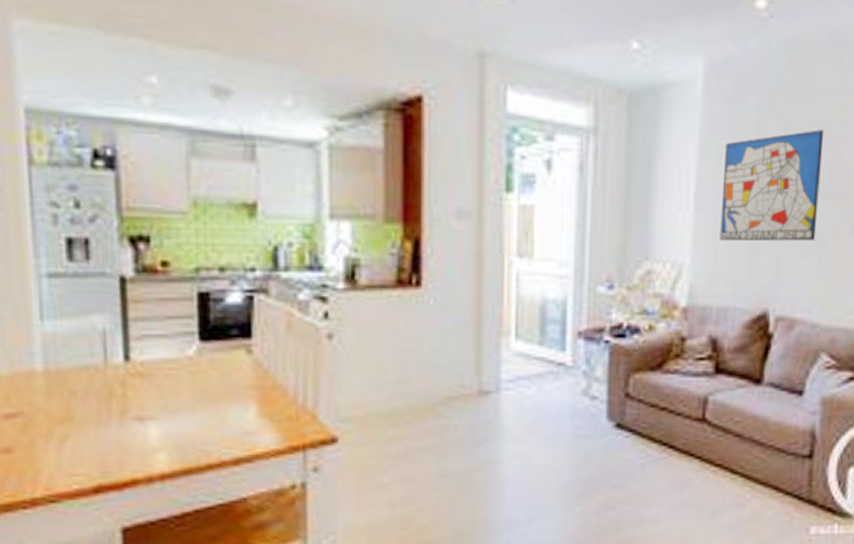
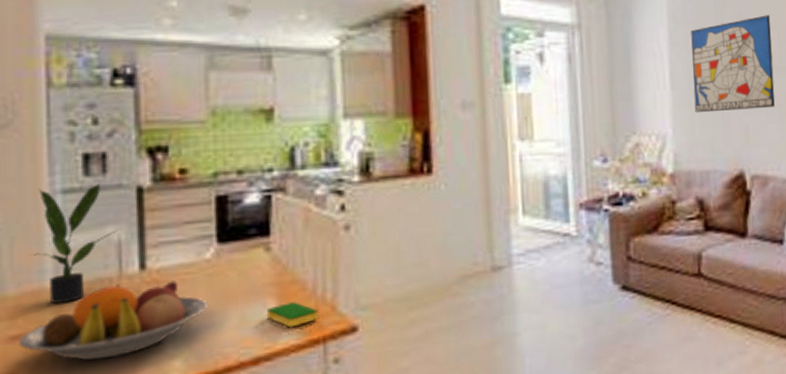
fruit bowl: none [13,373,190,445] -> present [19,280,208,361]
potted plant: none [23,270,102,386] -> present [34,183,118,304]
dish sponge: none [248,407,300,432] -> present [267,302,319,328]

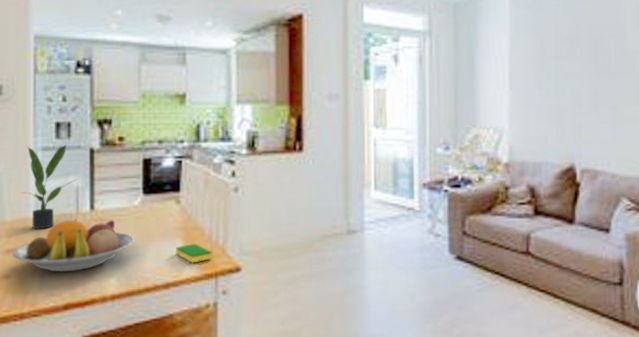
wall art: present [691,15,775,113] -> none [530,24,609,111]

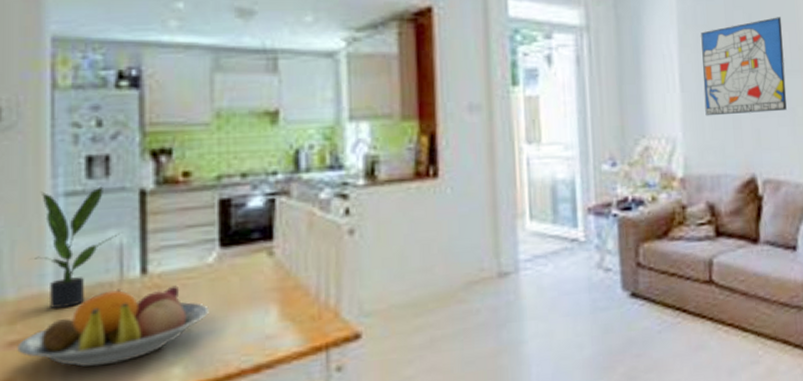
dish sponge: present [176,244,213,263] -> none [269,308,322,334]
wall art: none [530,24,609,111] -> present [701,17,787,116]

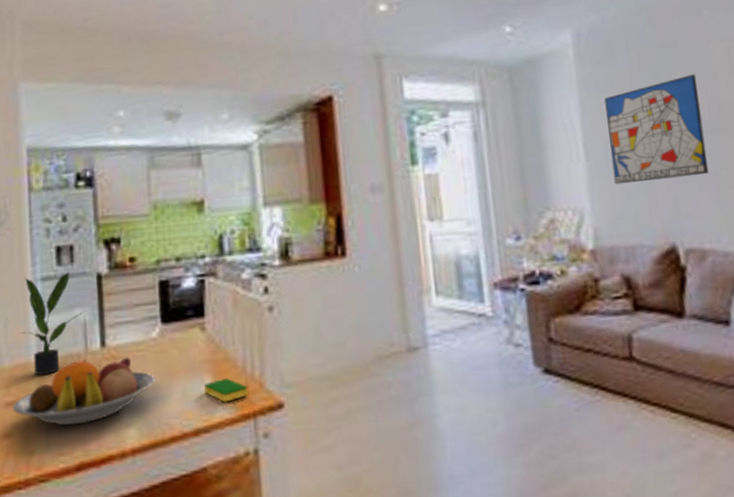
dish sponge: none [269,308,322,334] -> present [204,378,249,402]

